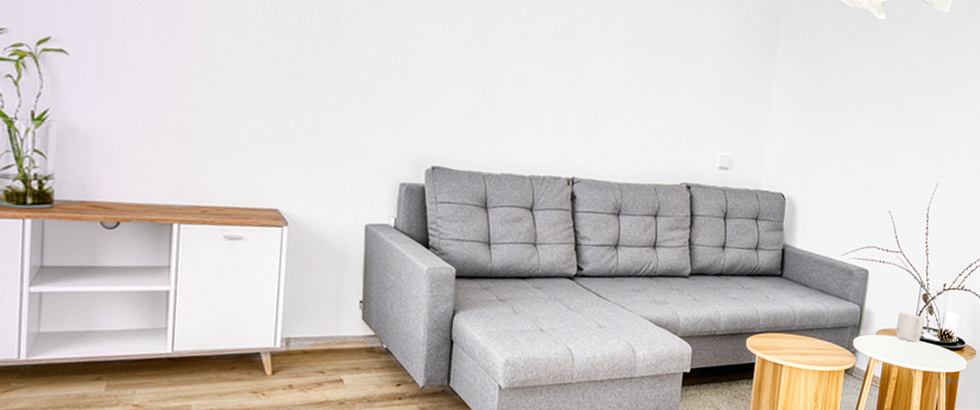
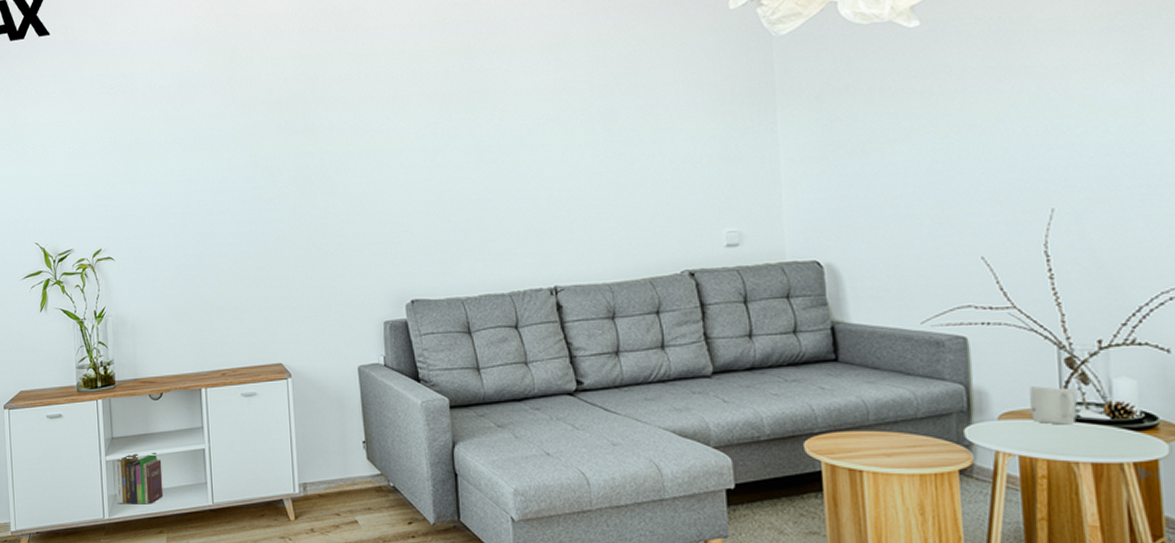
books: none [40,287,109,347] -> present [115,453,164,504]

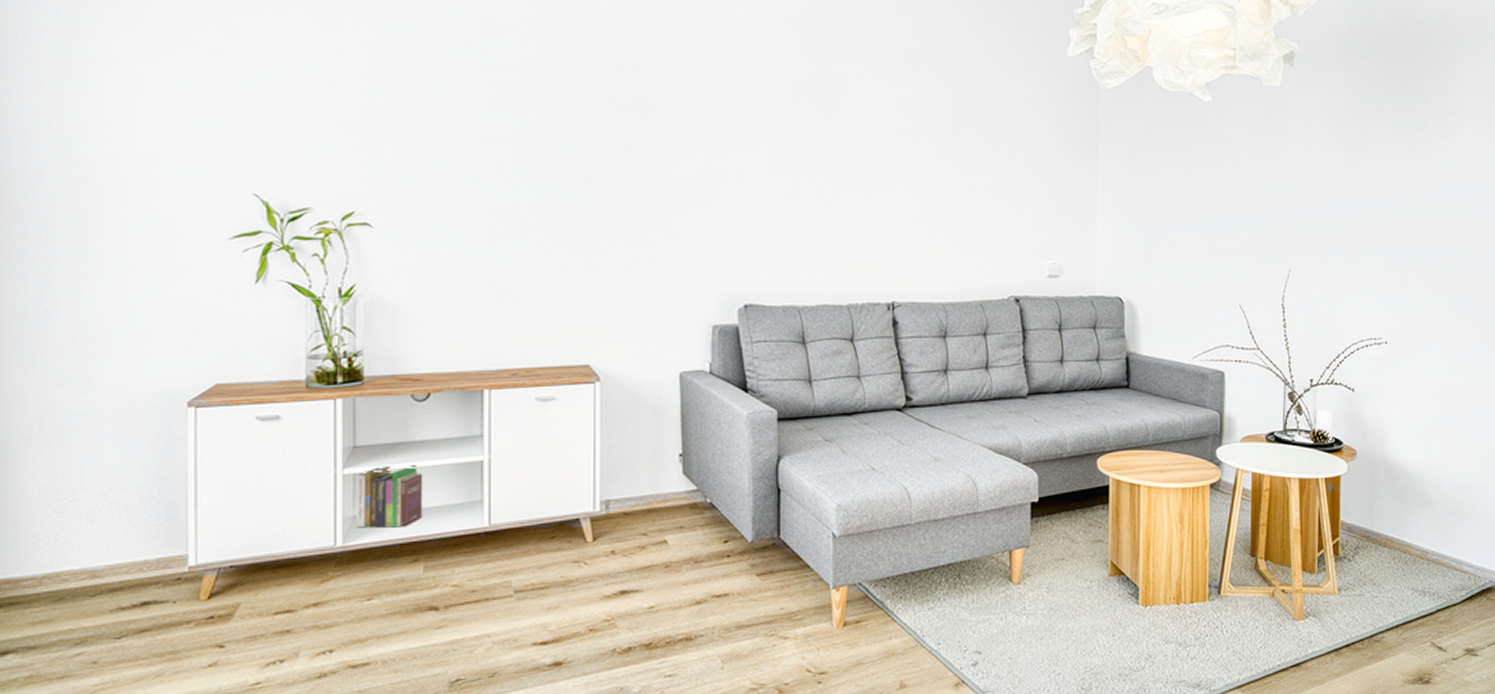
mug: present [1029,386,1078,425] -> none [1263,415,1295,447]

